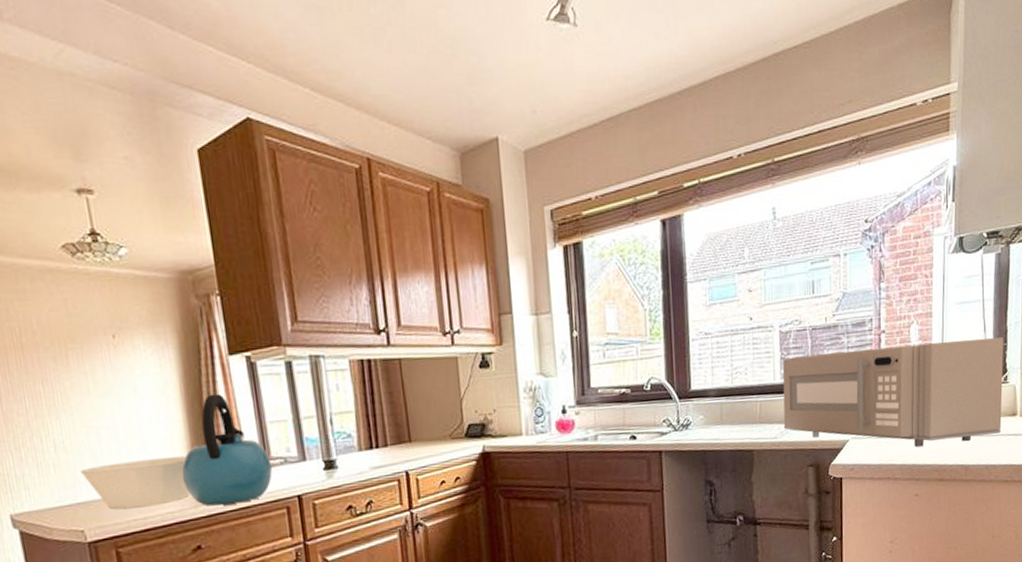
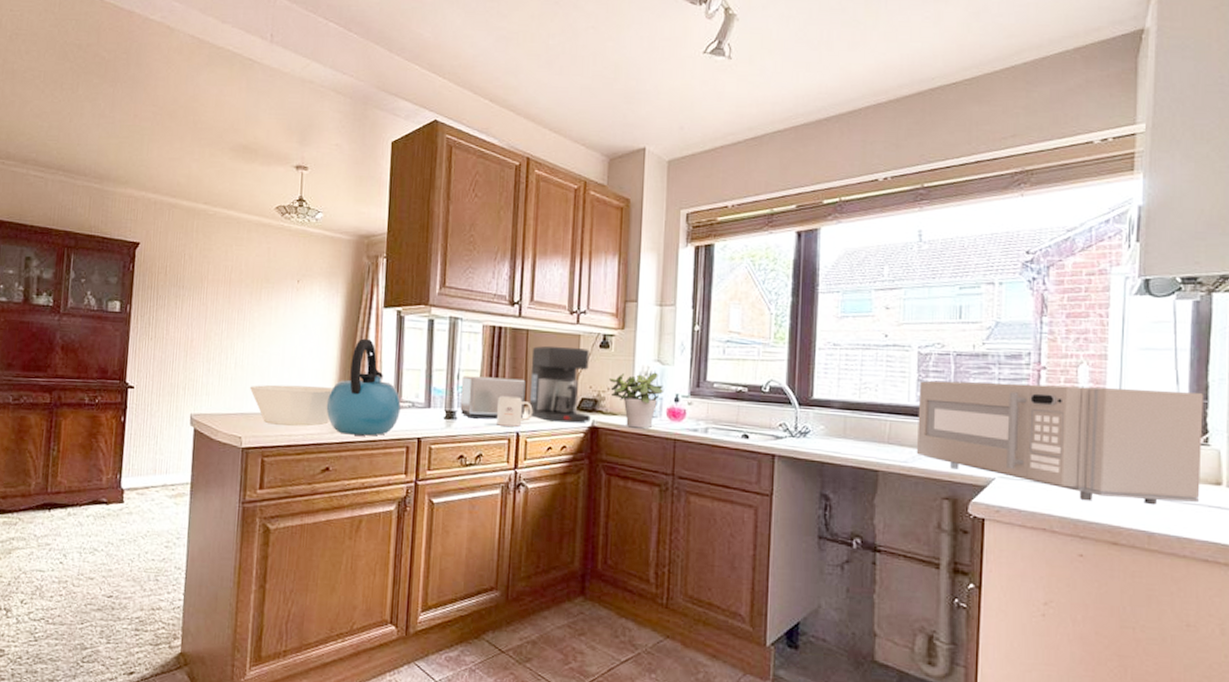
toaster: none [335,413,411,465] -> present [460,376,526,419]
mug: none [379,433,420,468] -> present [496,396,533,428]
coffee maker: none [408,371,481,455] -> present [527,345,591,422]
potted plant: none [494,386,550,447] -> present [609,372,663,429]

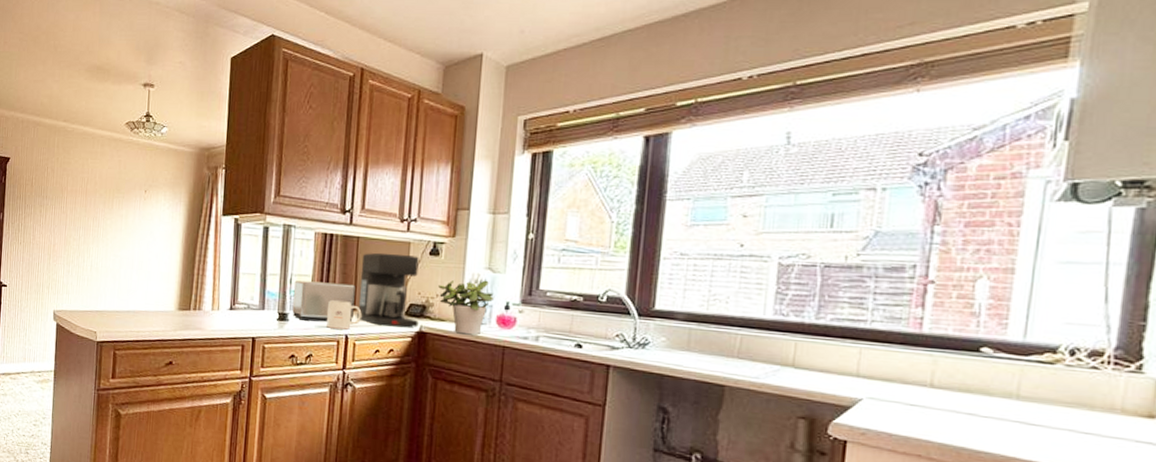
bowl: present [249,384,333,427] -> none [103,285,176,324]
kettle: present [326,338,401,436] -> none [170,244,237,334]
microwave: present [916,380,1203,506] -> none [769,293,1140,437]

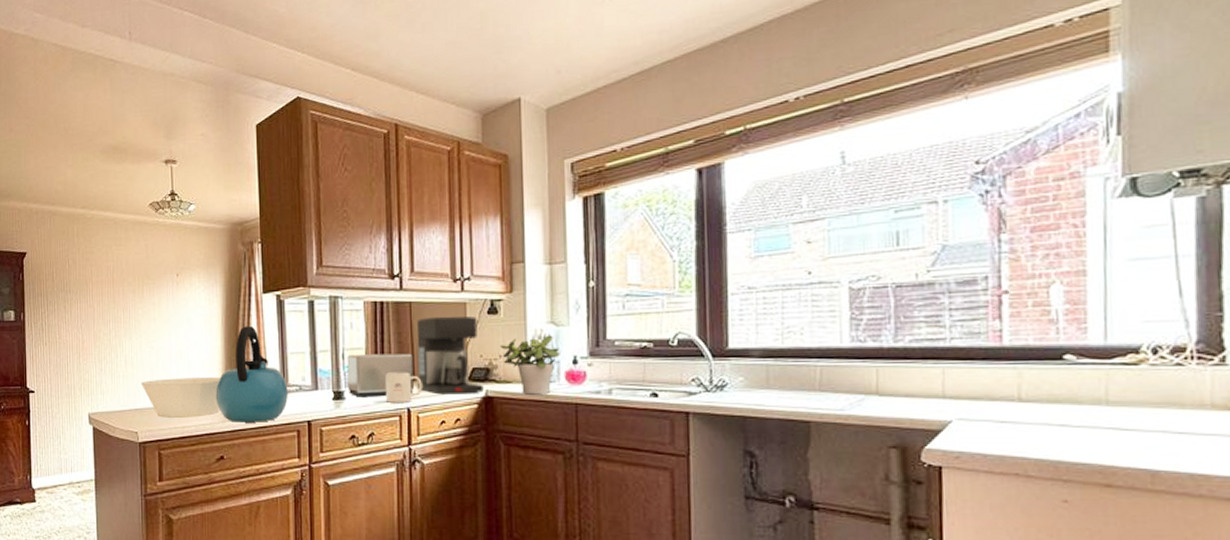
bowl: none [103,285,176,324] -> present [140,377,220,418]
kettle: none [170,244,237,334] -> present [215,326,288,423]

